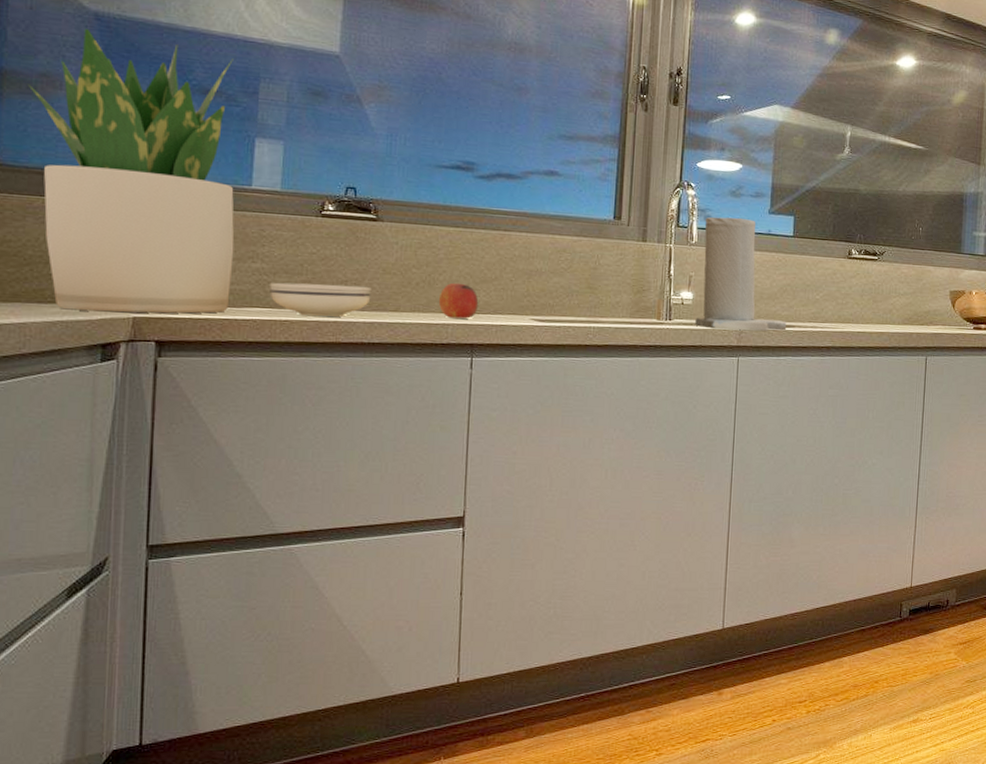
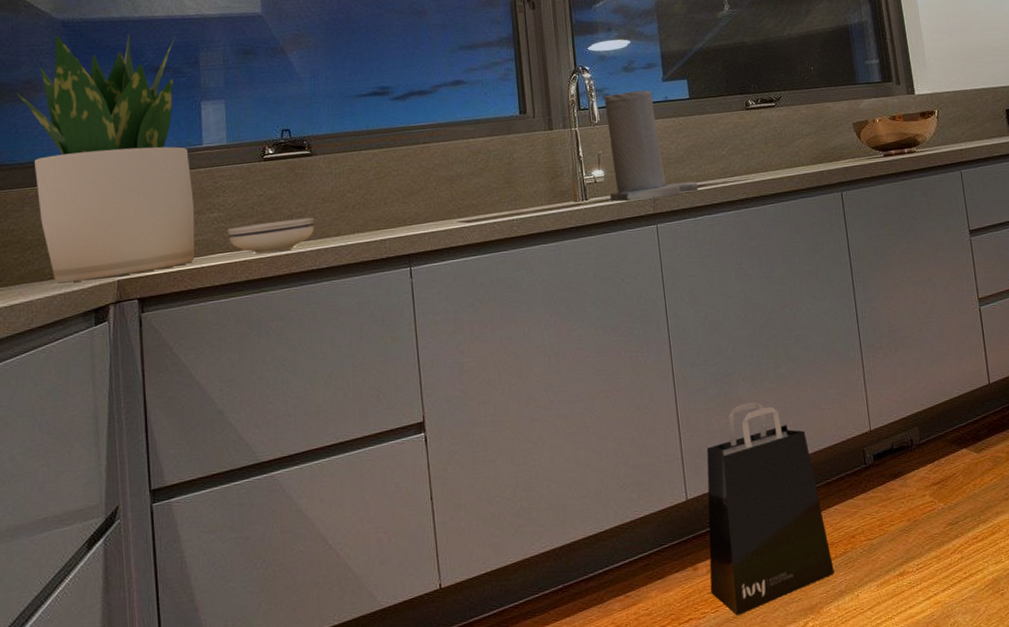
fruit: present [438,282,479,319] -> none [373,199,410,234]
shopping bag: none [732,544,853,741] -> present [706,402,835,616]

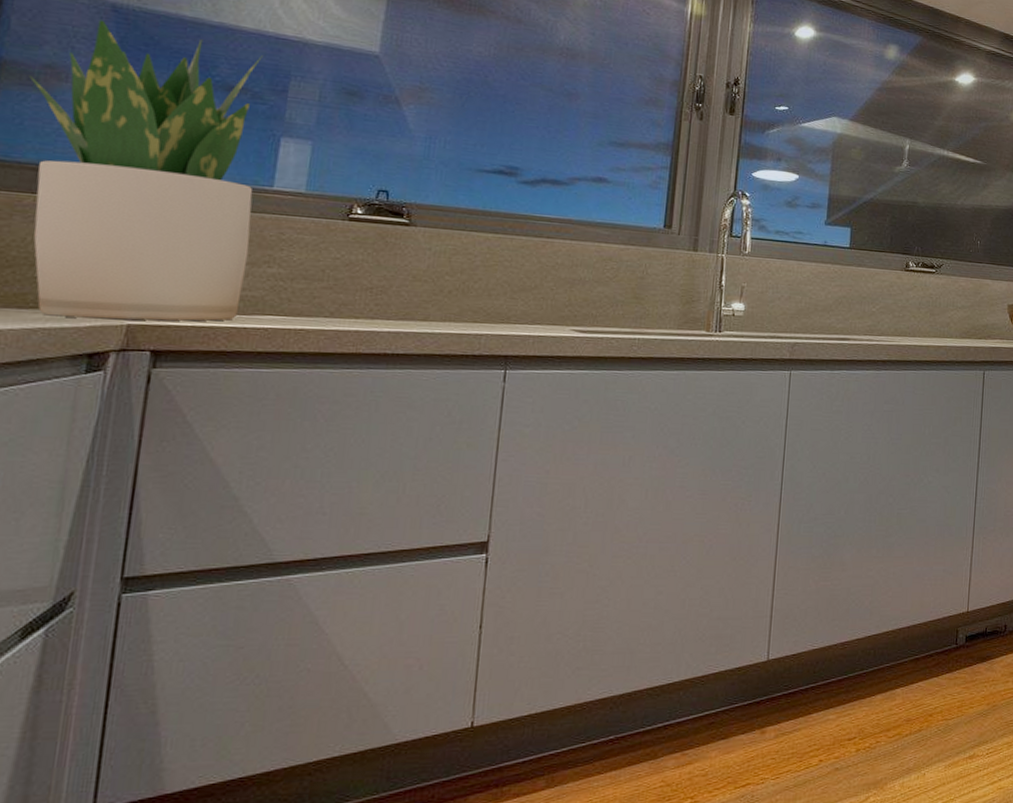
bowl: present [226,217,315,254] -> none [284,288,399,326]
paper towel: present [603,90,699,202] -> none [745,227,842,345]
shopping bag: present [706,402,835,616] -> none [775,568,906,784]

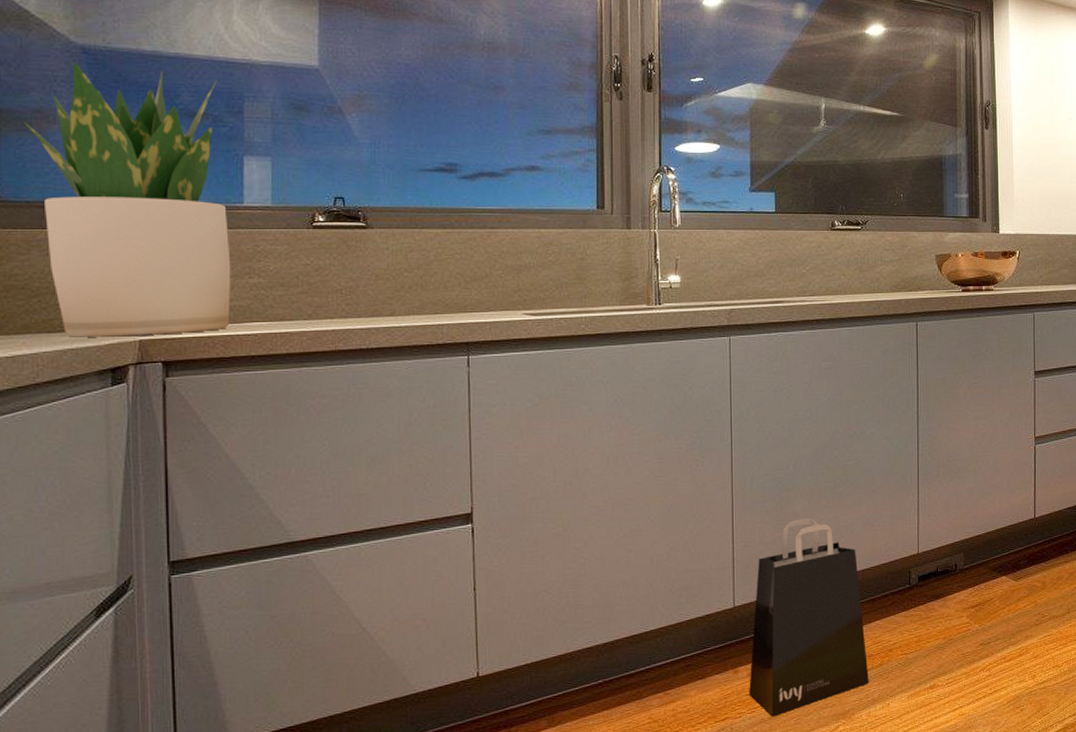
shopping bag: none [775,568,906,784] -> present [749,518,869,717]

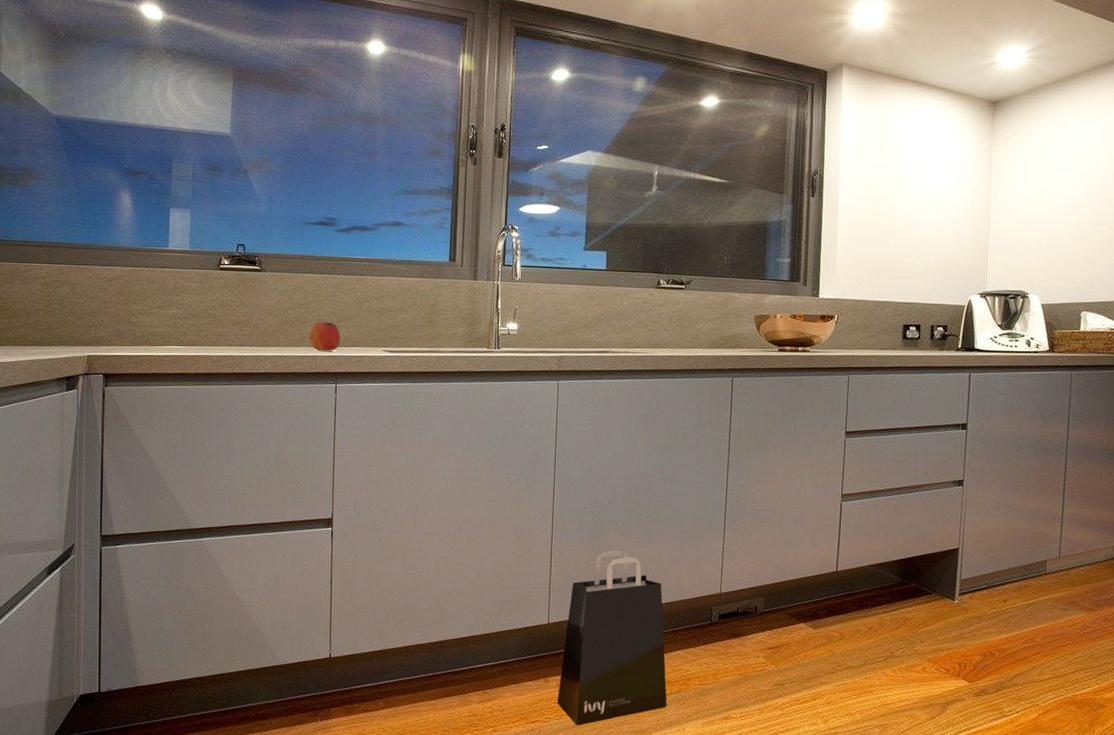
planter: present [23,62,231,337] -> none [13,130,157,352]
fruit: none [431,283,471,319] -> present [309,321,341,352]

